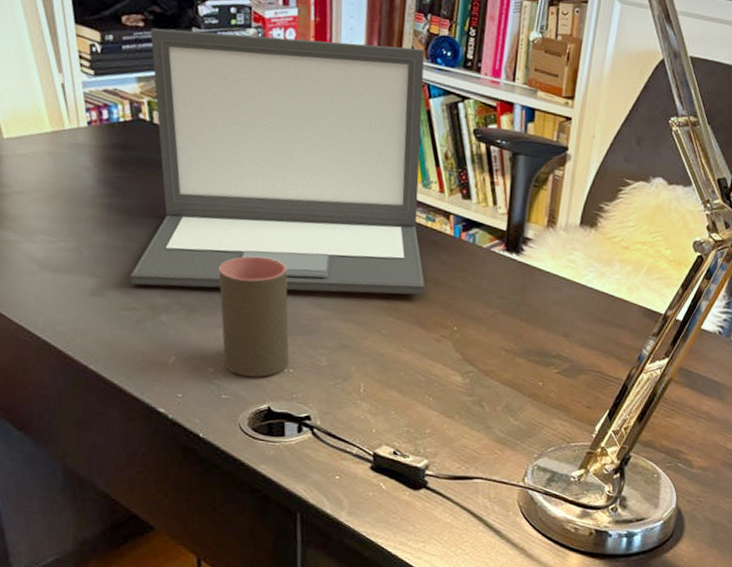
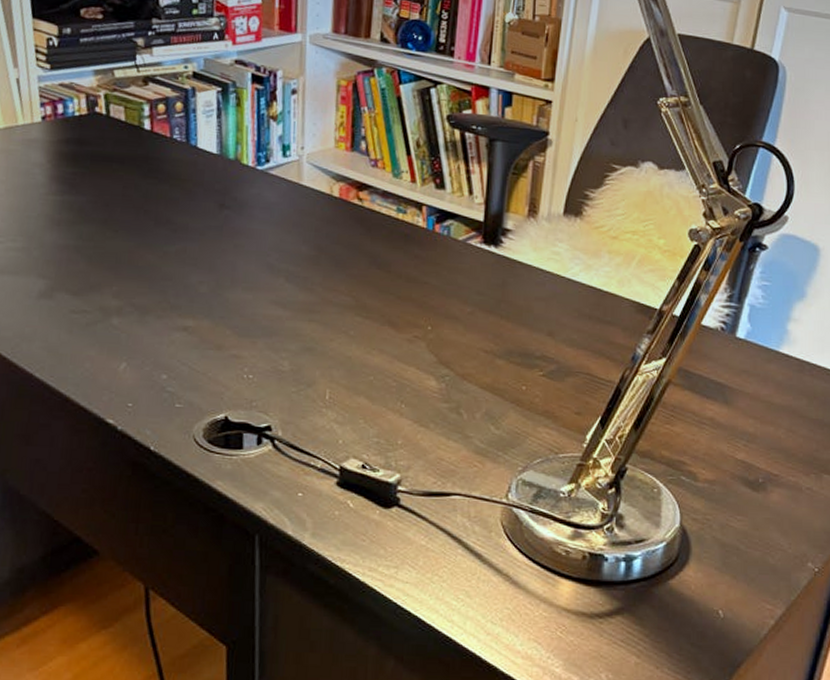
laptop: present [130,28,425,295] -> none [81,20,396,293]
cup: present [219,256,289,377] -> none [174,253,249,384]

